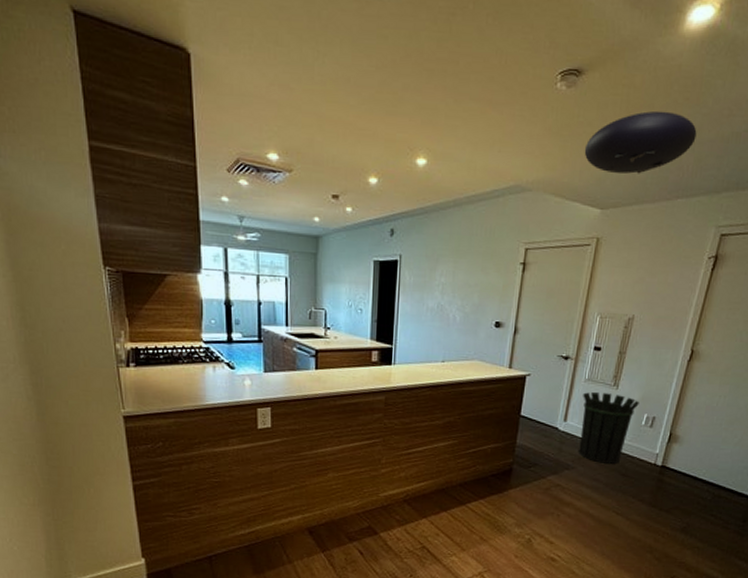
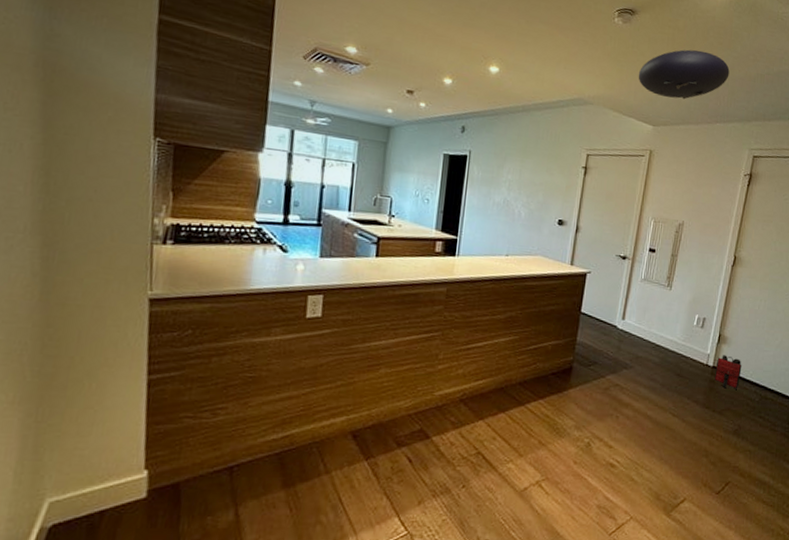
waste bin: present [577,391,639,464] -> none [635,291,691,364]
backpack: none [661,454,694,488] -> present [713,355,742,389]

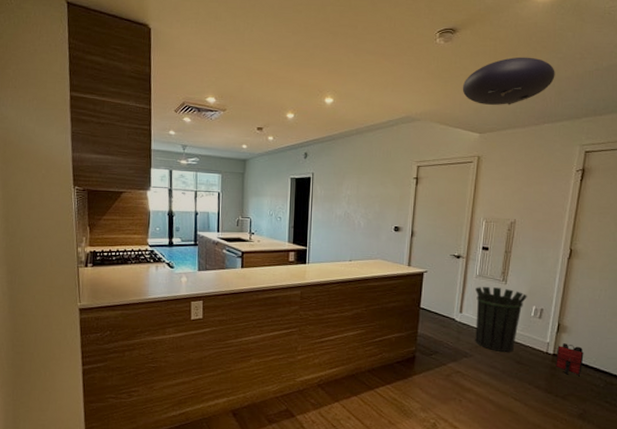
waste bin: none [635,291,691,364] -> present [474,286,527,352]

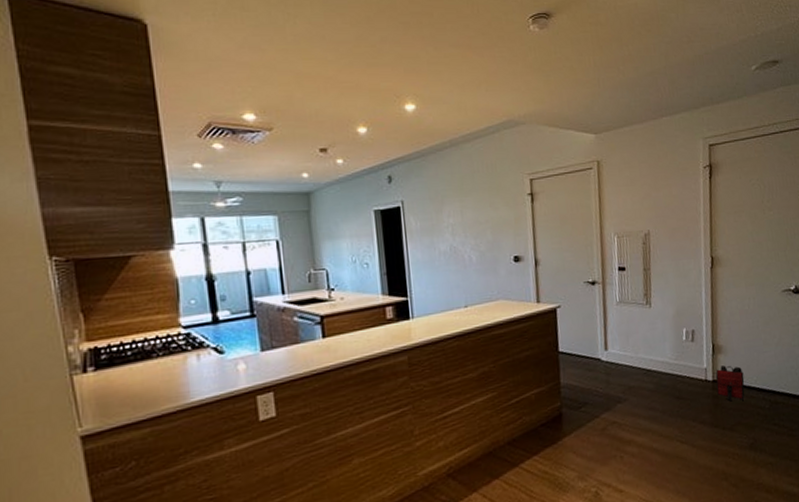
ceiling light: present [462,57,555,105] -> none [567,42,666,100]
waste bin: present [474,286,527,352] -> none [618,313,675,390]

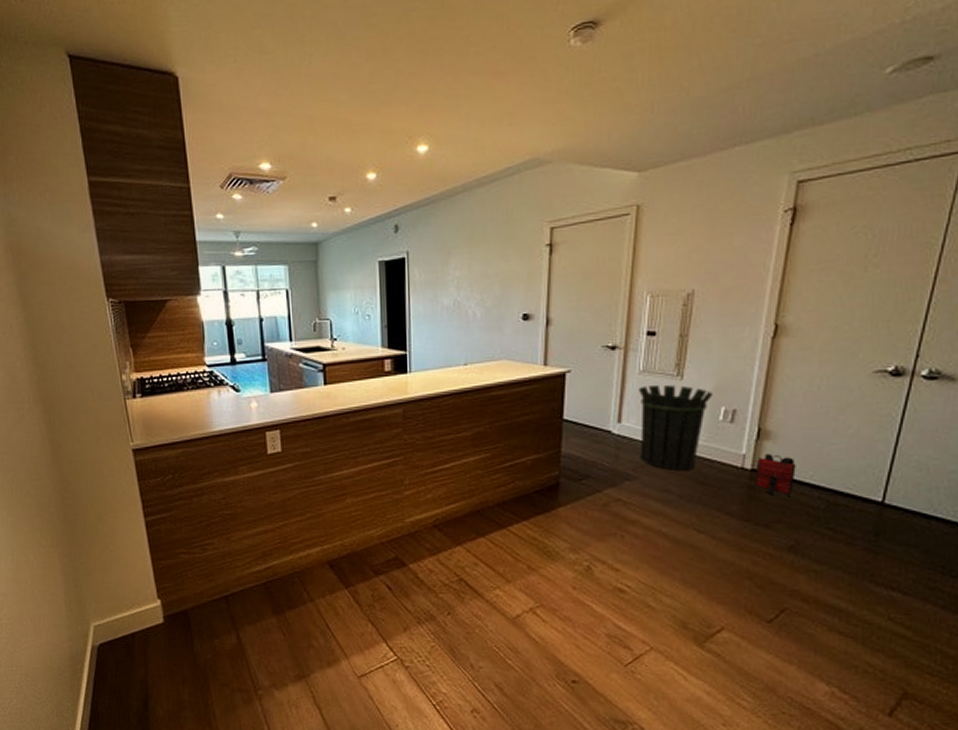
waste bin: none [618,313,675,390] -> present [639,384,713,470]

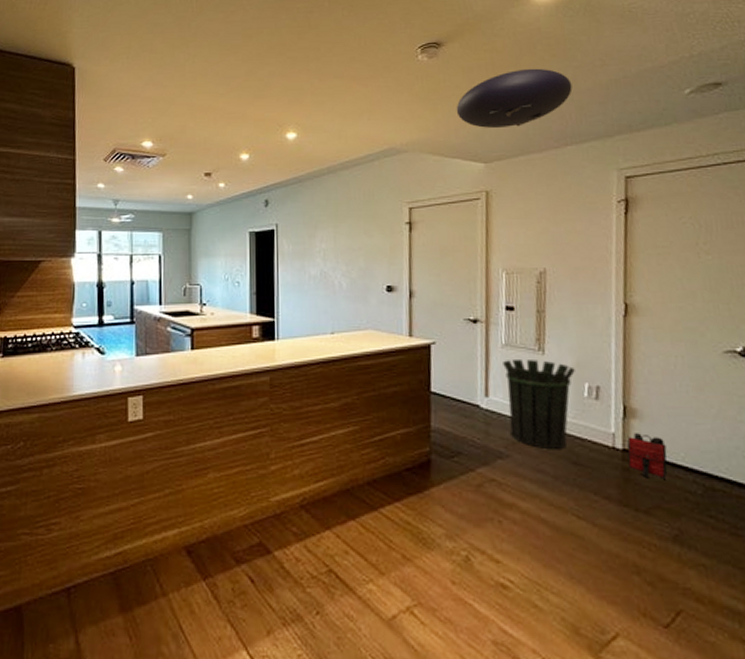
ceiling light: none [610,48,751,129] -> present [456,68,573,128]

